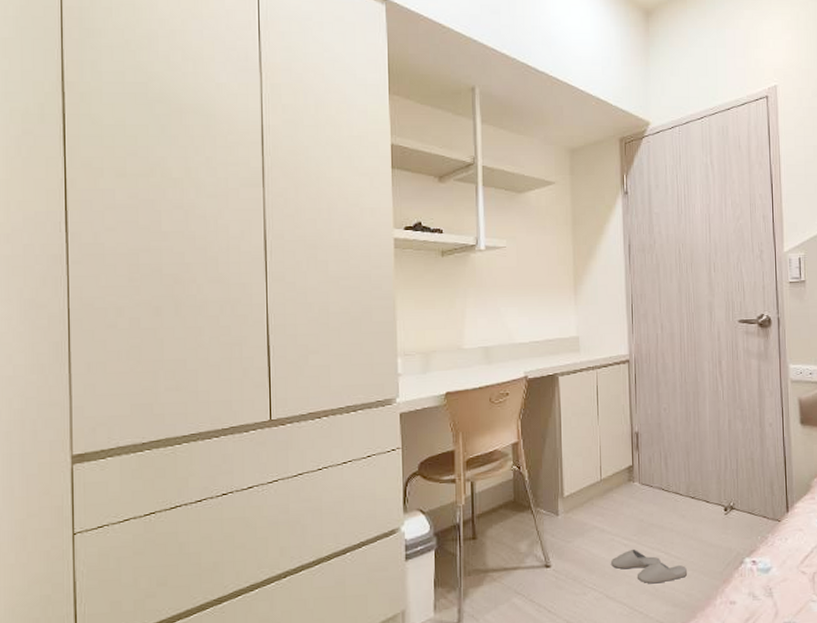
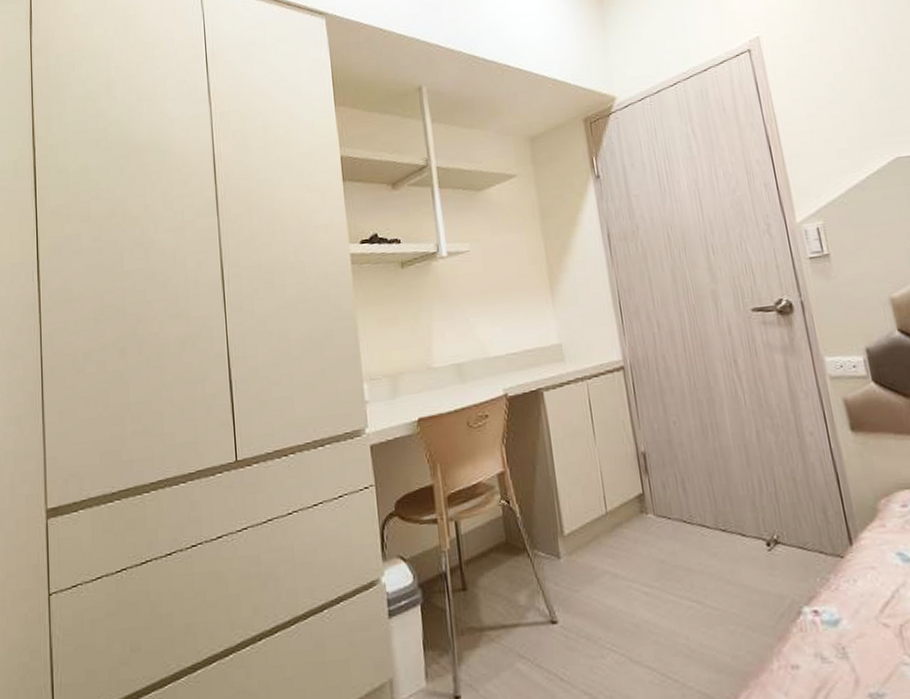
slippers: present [611,549,687,584] -> none [630,598,729,643]

